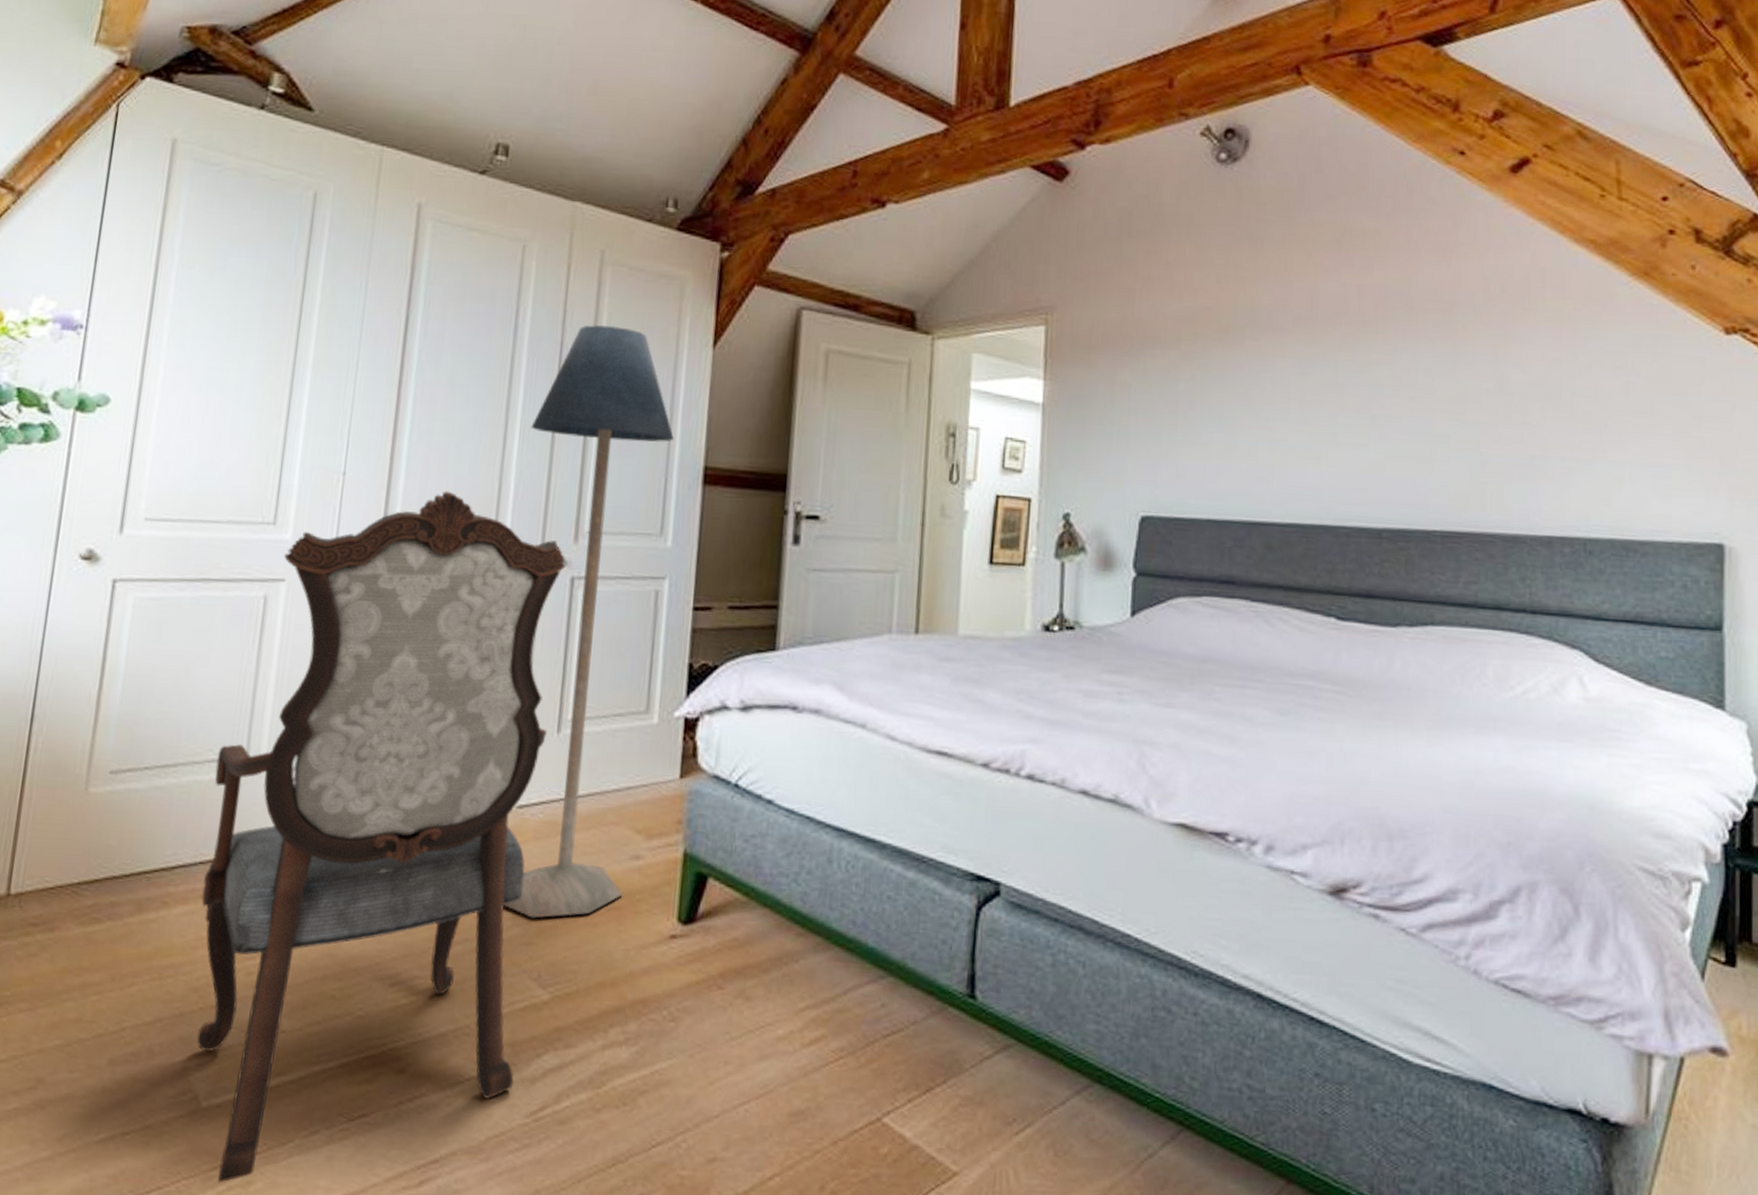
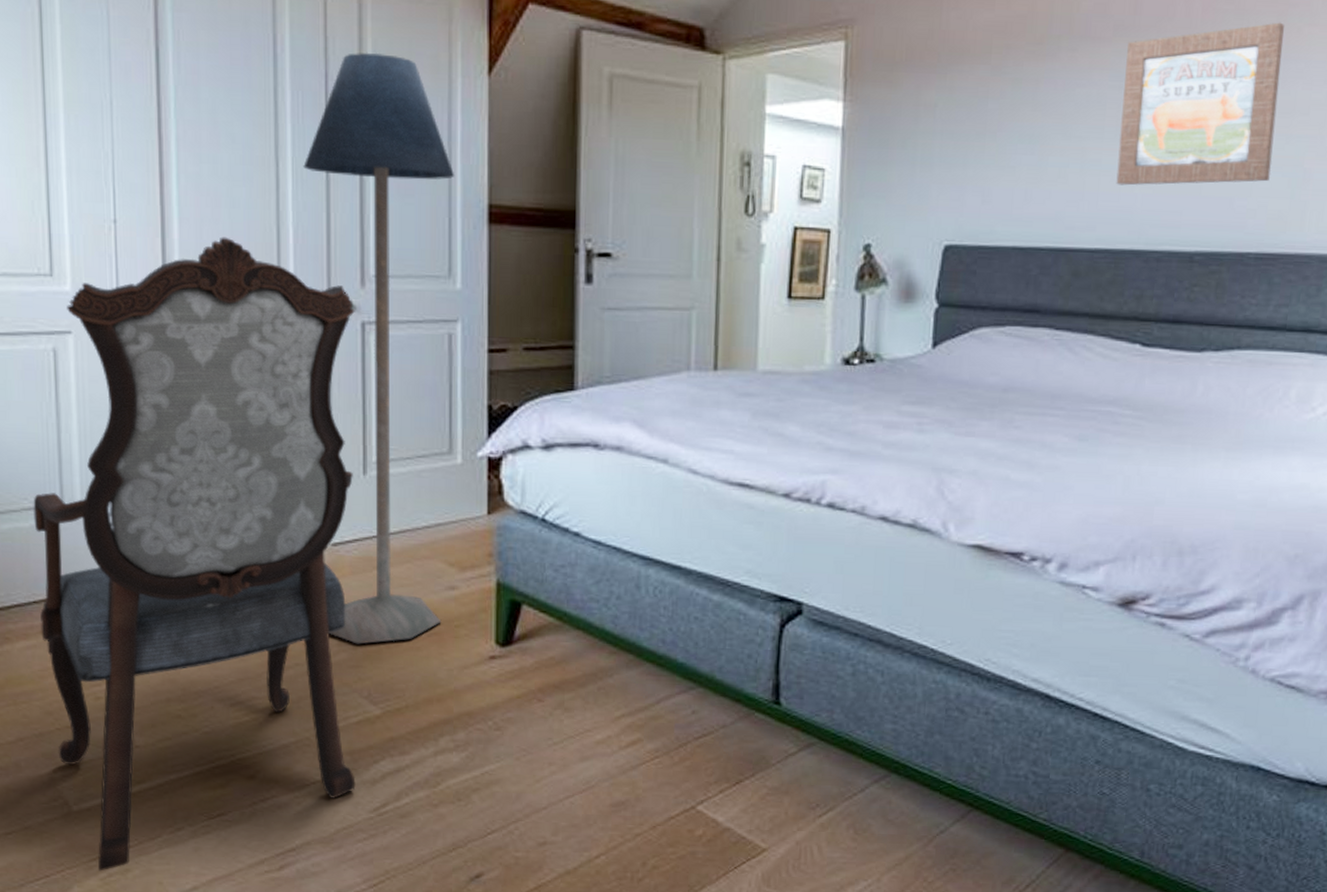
wall art: none [1303,319,1451,464] -> present [1116,22,1284,186]

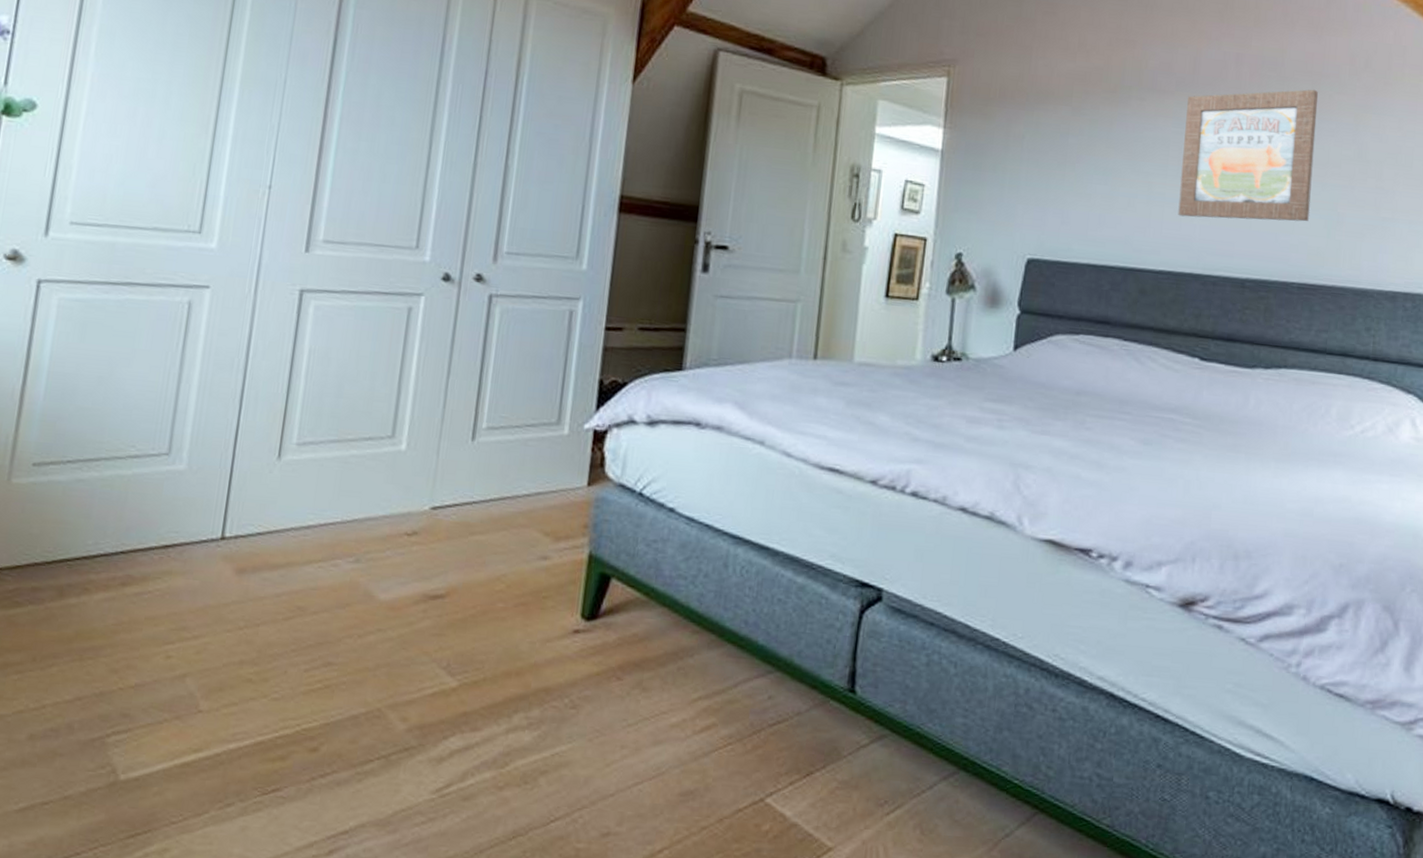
armchair: present [33,236,356,871] -> none [115,208,485,850]
floor lamp: present [303,52,455,644] -> none [415,55,593,612]

